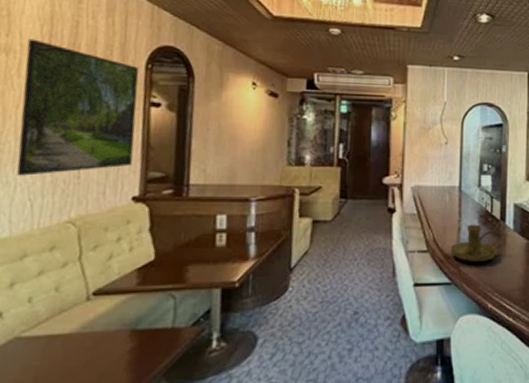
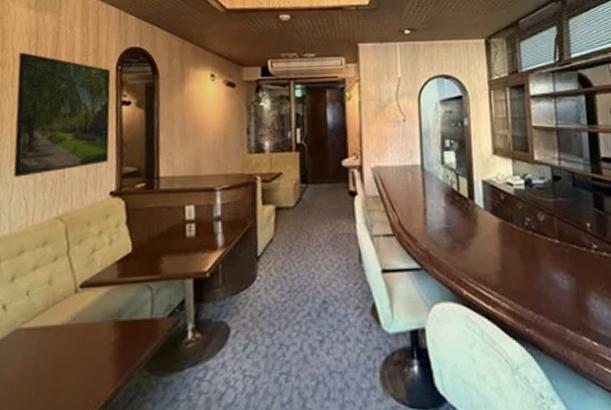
candle holder: present [450,224,503,262] -> none [417,204,474,245]

